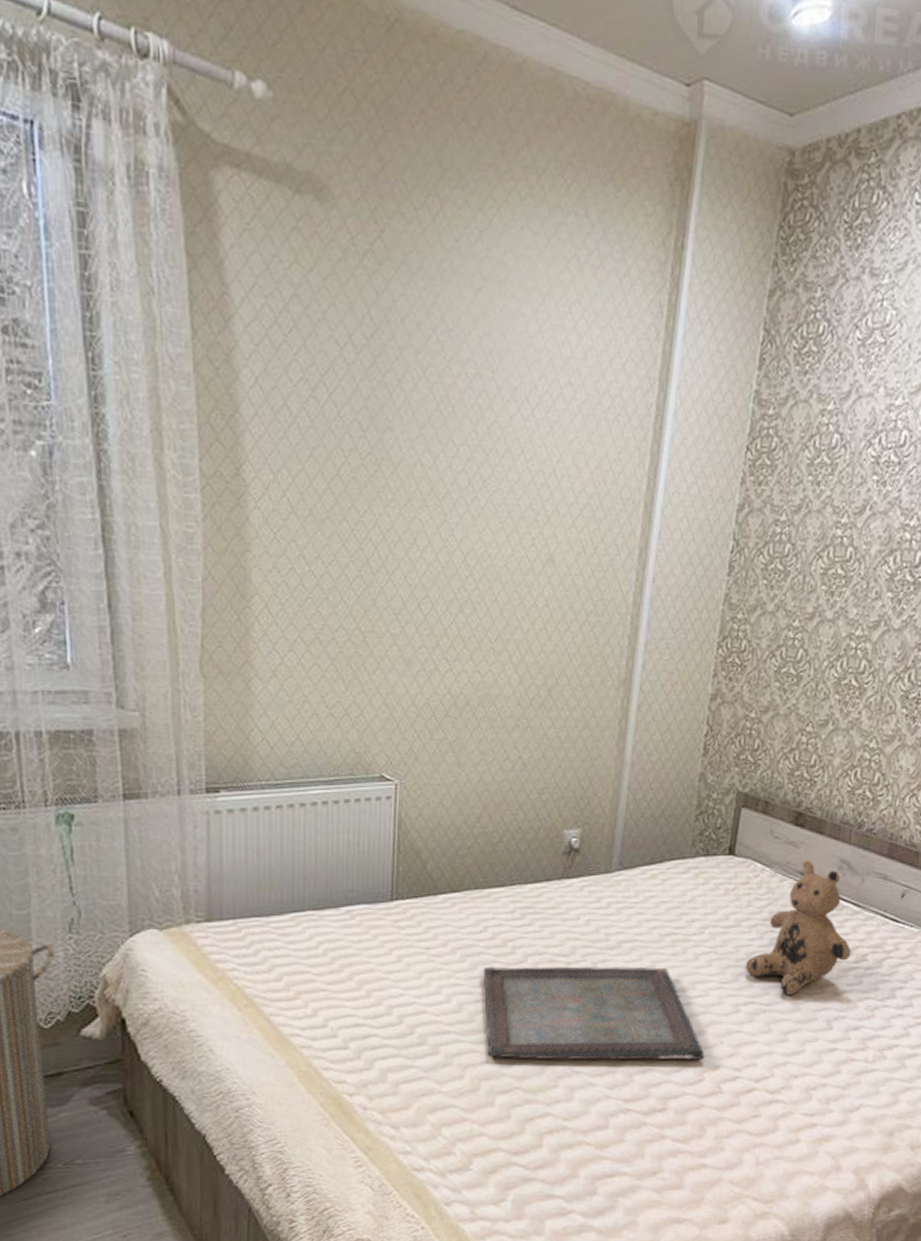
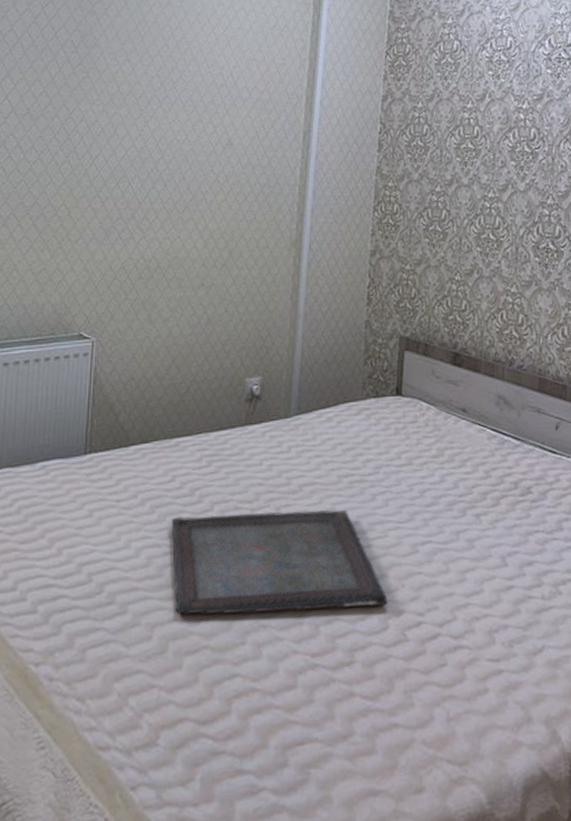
teddy bear: present [745,860,851,995] -> none [419,397,517,532]

